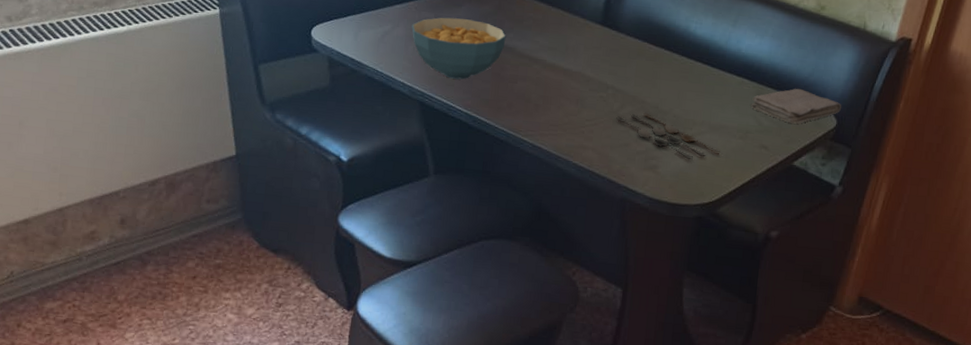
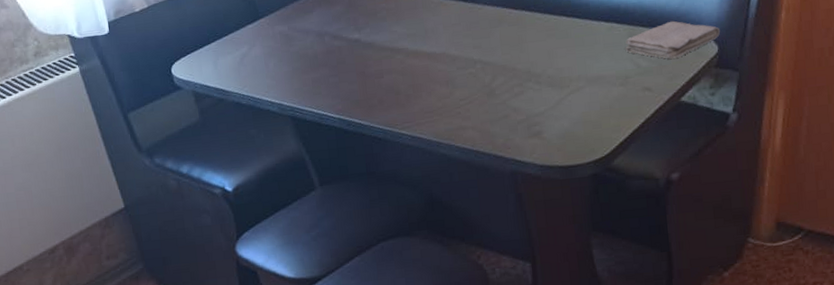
cereal bowl: present [412,17,506,80] -> none [267,23,364,87]
spoon: present [616,112,720,161] -> none [490,79,603,119]

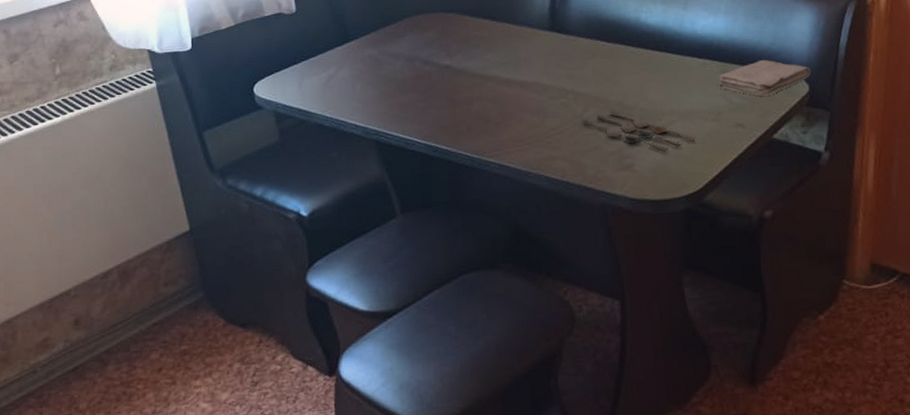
spoon: none [490,79,603,119] -> present [581,111,696,153]

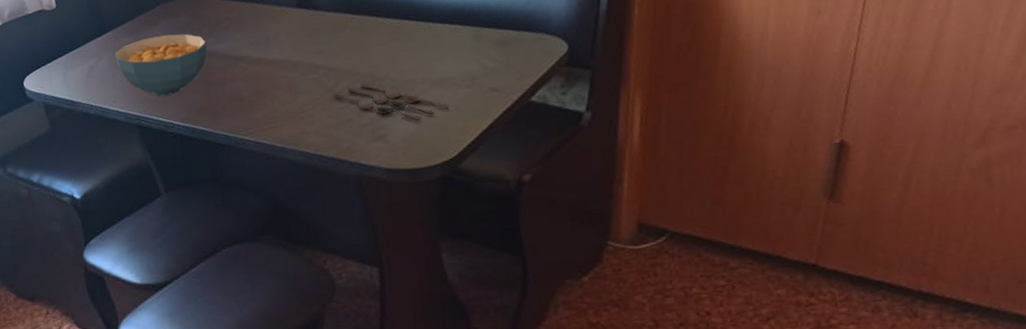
cereal bowl: none [356,48,455,112] -> present [114,33,207,96]
washcloth: present [717,59,811,96] -> none [470,20,570,59]

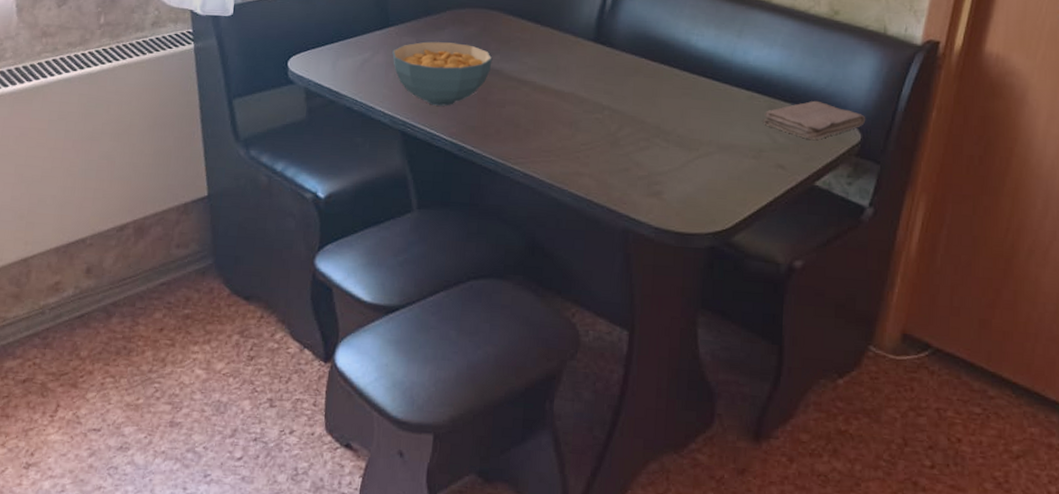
spoon: present [333,83,449,122] -> none [614,133,732,184]
washcloth: none [470,20,570,59] -> present [763,100,866,140]

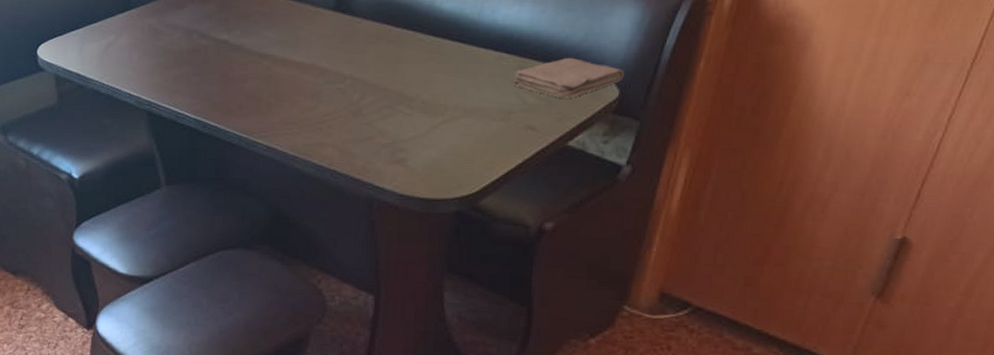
cereal bowl: present [392,41,493,106] -> none [135,21,233,84]

